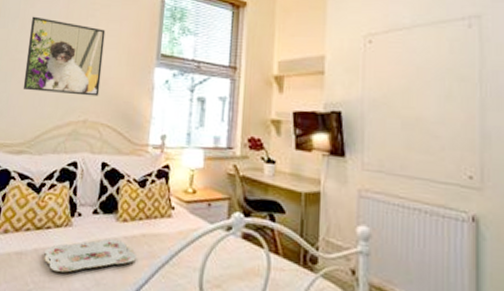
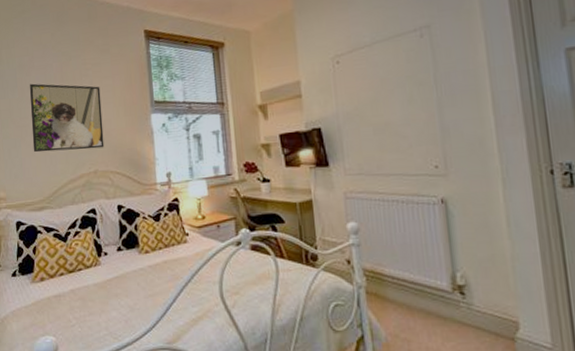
serving tray: present [44,239,137,273] -> none [80,270,163,306]

